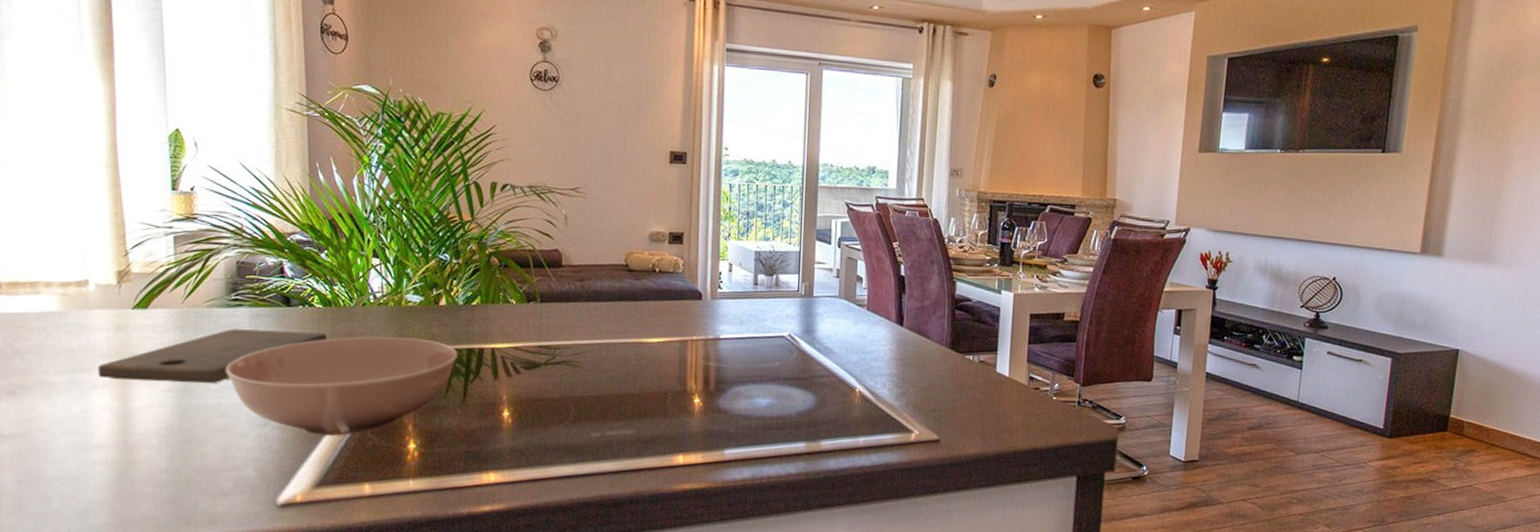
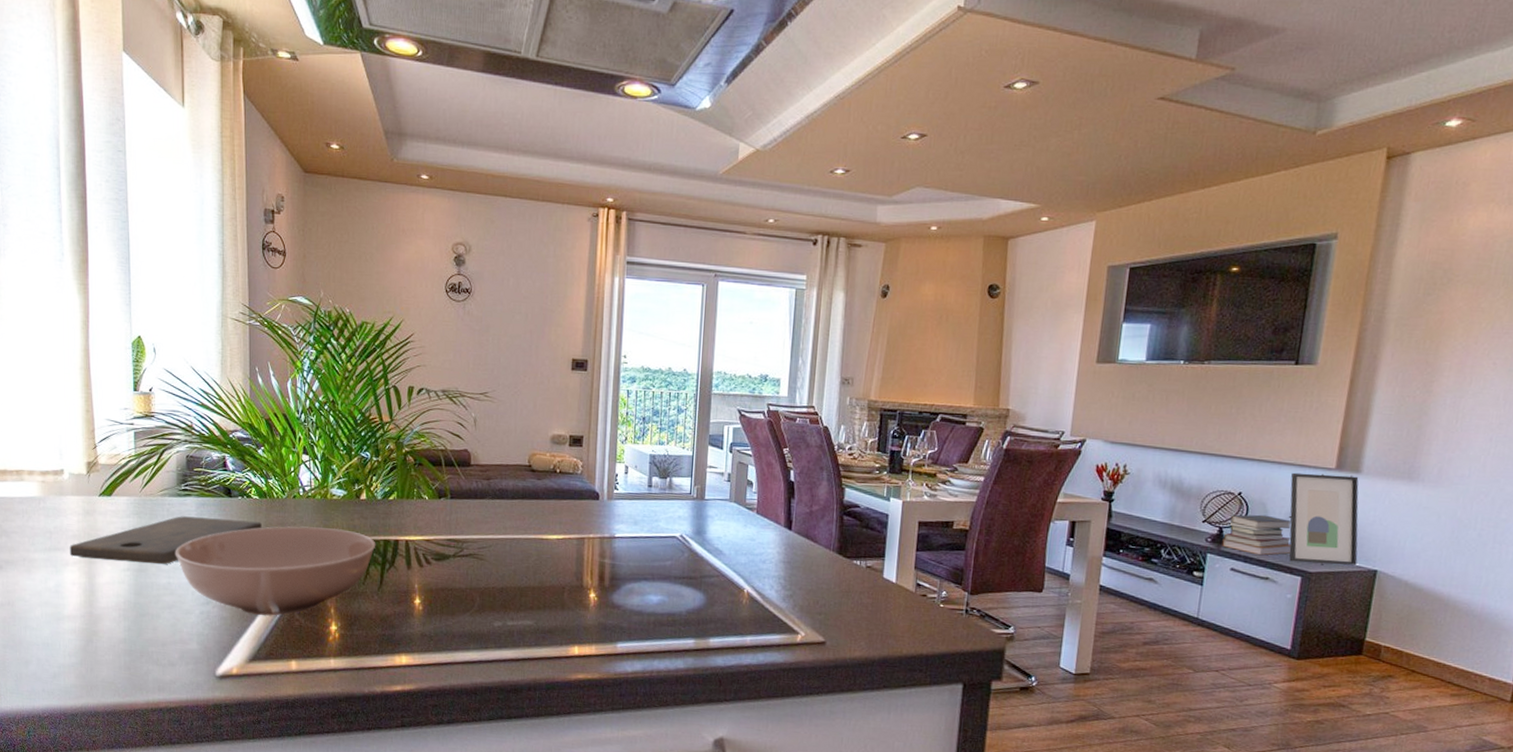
books: none [1319,298,1382,339] -> present [1222,514,1291,556]
picture frame: none [1379,257,1442,346] -> present [1288,472,1359,566]

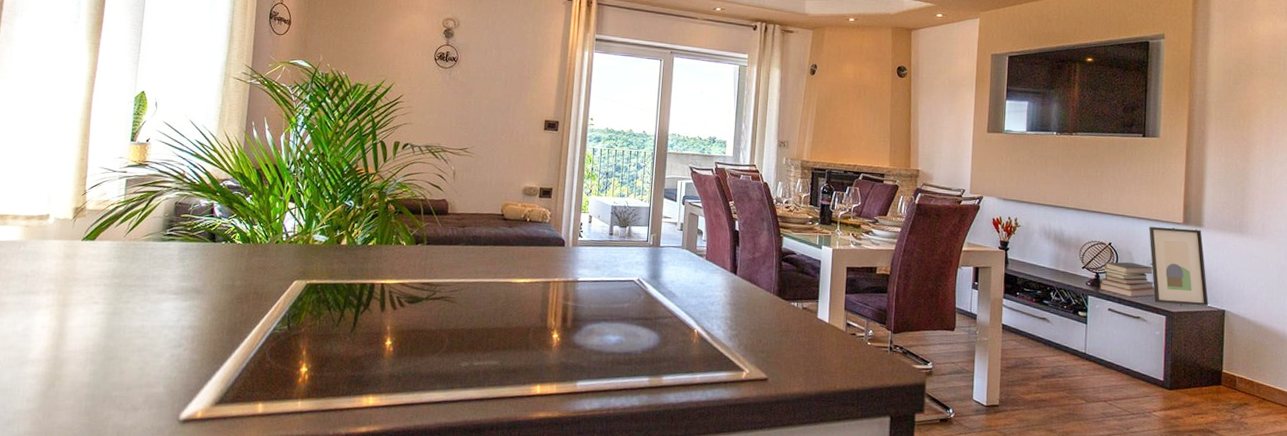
cutting board: present [69,516,262,564] -> none [43,260,242,307]
bowl: present [175,526,376,616] -> none [152,270,353,358]

